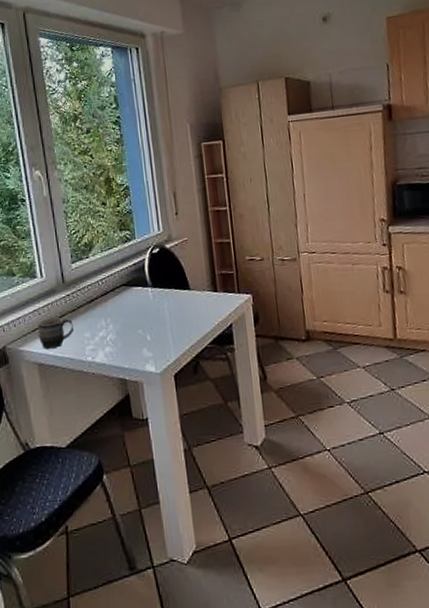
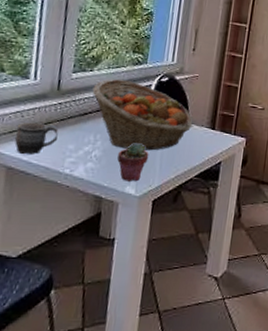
fruit basket: none [92,259,194,328] -> present [92,79,193,151]
potted succulent: none [131,320,160,360] -> present [117,143,149,182]

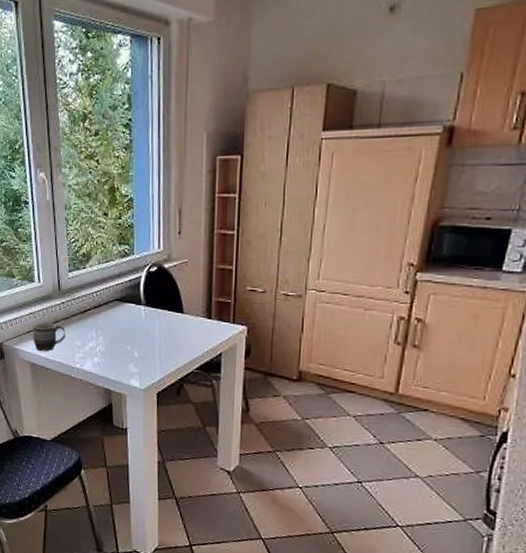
fruit basket: present [92,79,193,151] -> none [88,274,187,344]
potted succulent: present [117,143,149,182] -> none [119,337,148,375]

